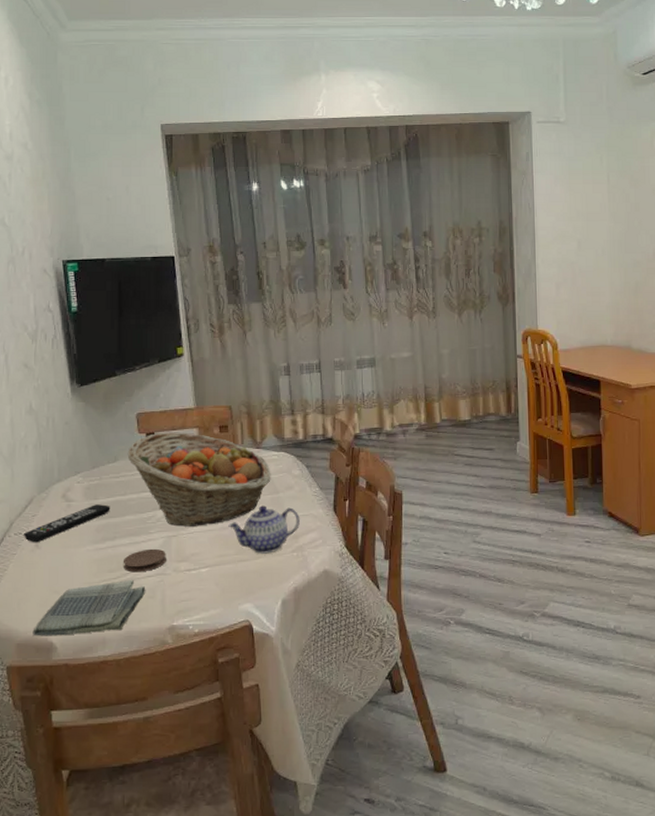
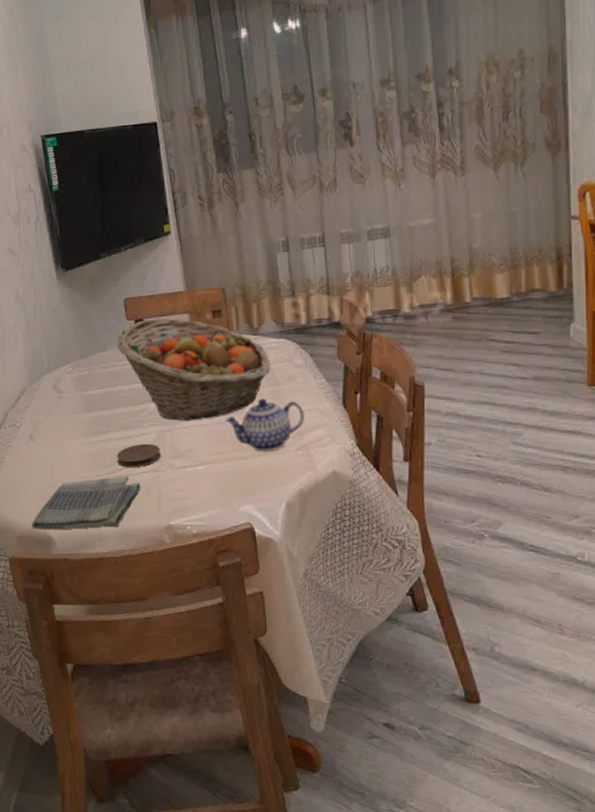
remote control: present [24,504,110,543] -> none [18,396,102,435]

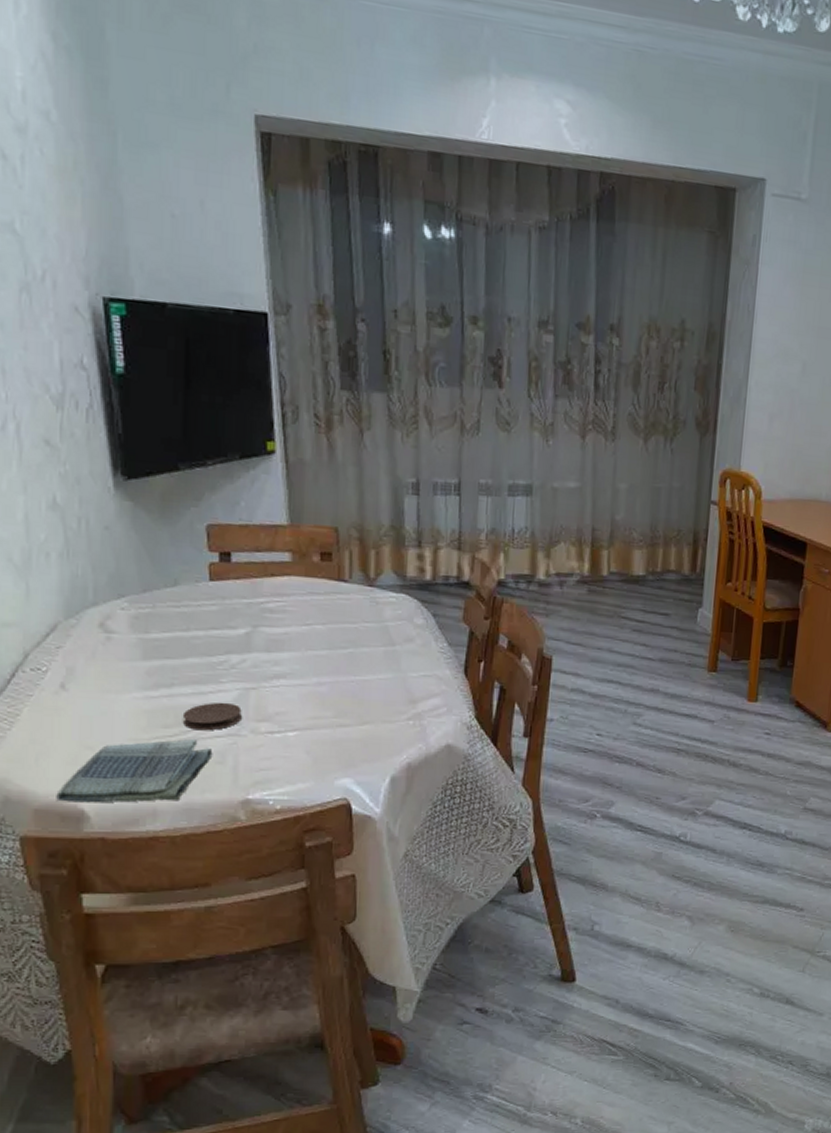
fruit basket: present [116,318,271,421] -> none [192,553,386,679]
teapot: present [225,398,304,452] -> none [326,659,420,720]

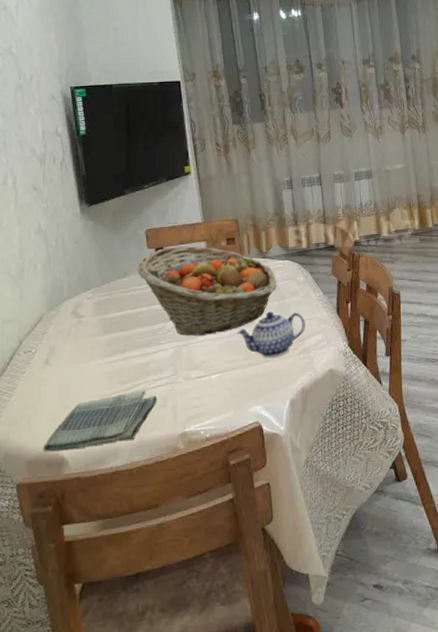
coaster: present [182,703,242,731] -> none [134,359,177,383]
fruit basket: none [192,553,386,679] -> present [137,246,277,336]
teapot: none [326,659,420,720] -> present [237,311,305,358]

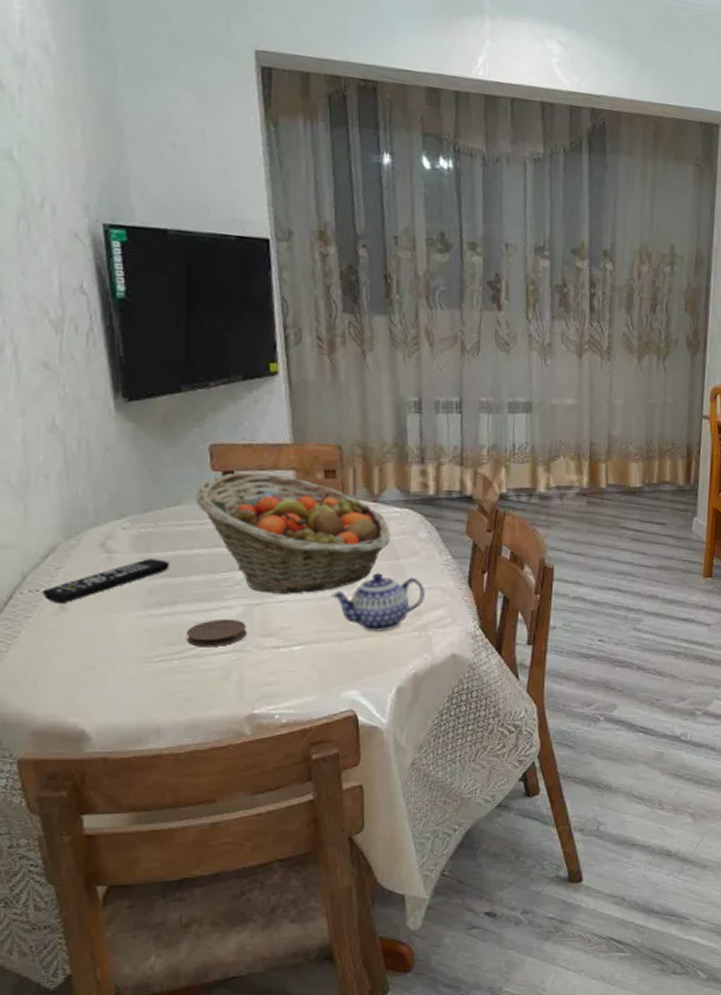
remote control: none [33,318,121,360] -> present [43,559,170,604]
dish towel: present [43,390,158,452] -> none [55,656,218,723]
coaster: none [134,359,177,383] -> present [186,620,247,648]

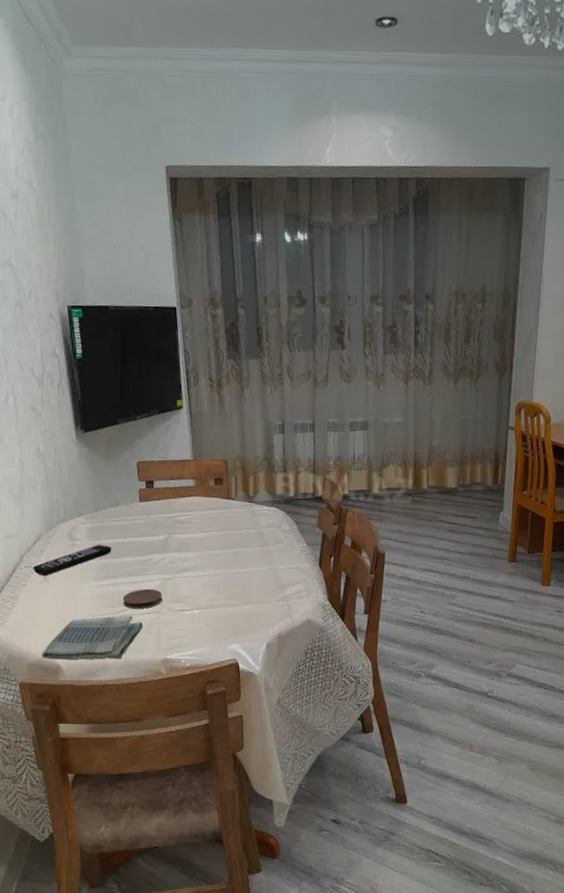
dish towel: none [55,656,218,723] -> present [42,615,143,660]
fruit basket: present [195,472,391,594] -> none [128,481,262,572]
teapot: present [331,573,425,632] -> none [220,556,287,601]

